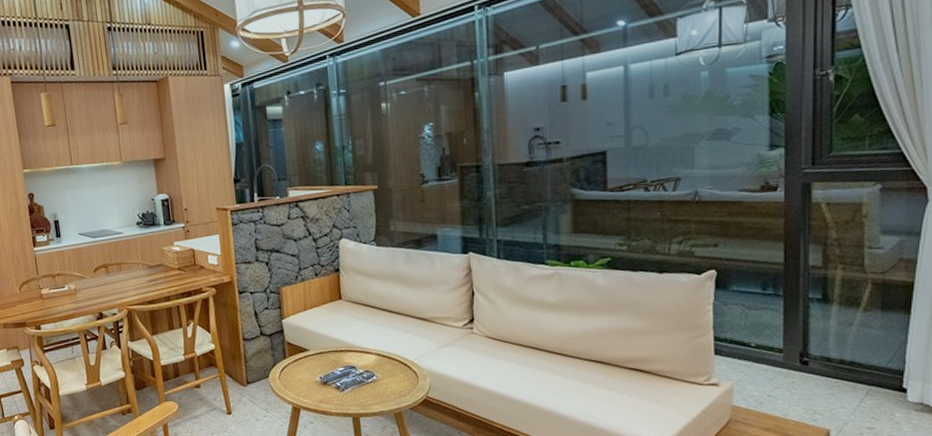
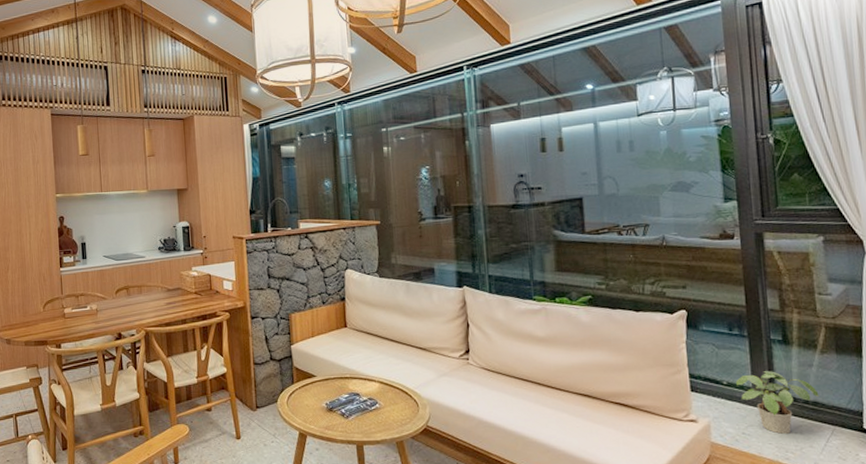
potted plant: none [764,331,857,395] -> present [735,371,819,434]

